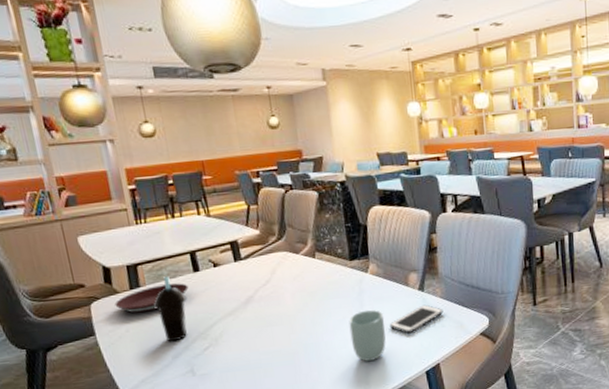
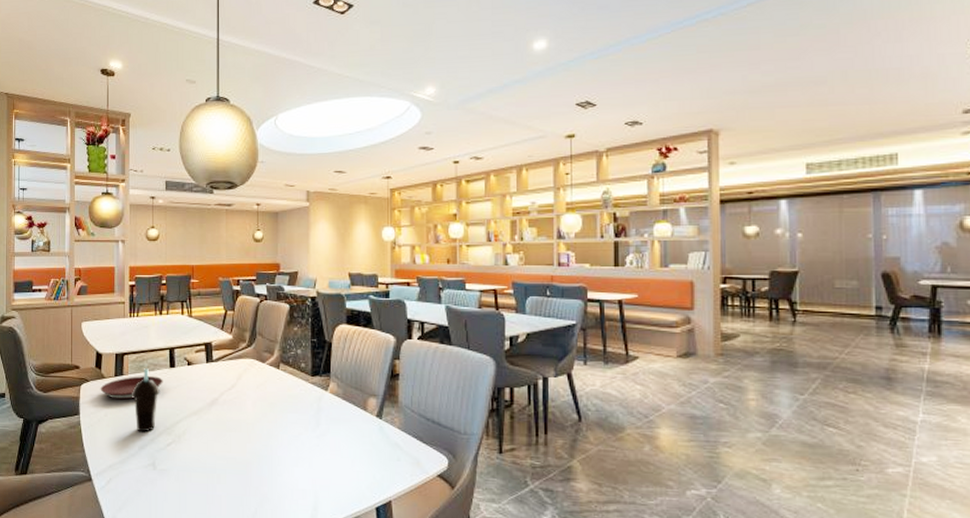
cup: present [348,309,386,361] -> none [303,429,339,485]
cell phone: present [389,304,444,334] -> none [343,433,400,463]

